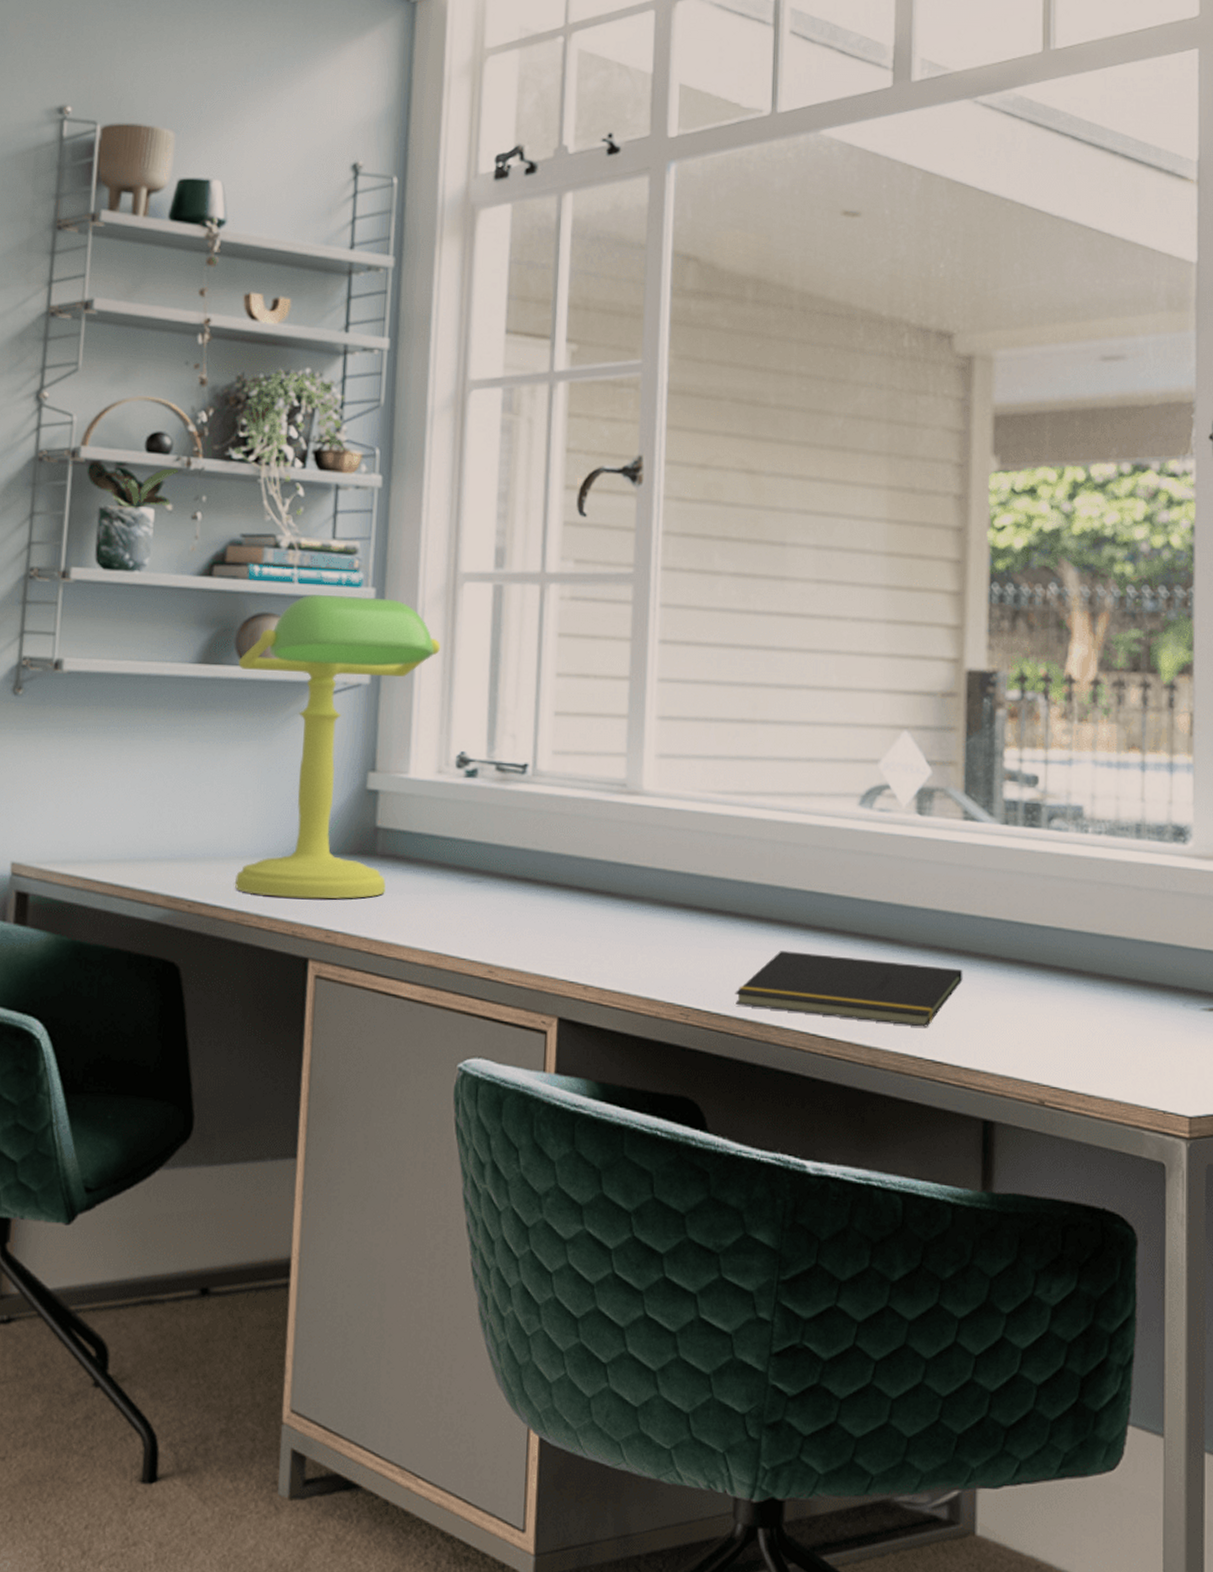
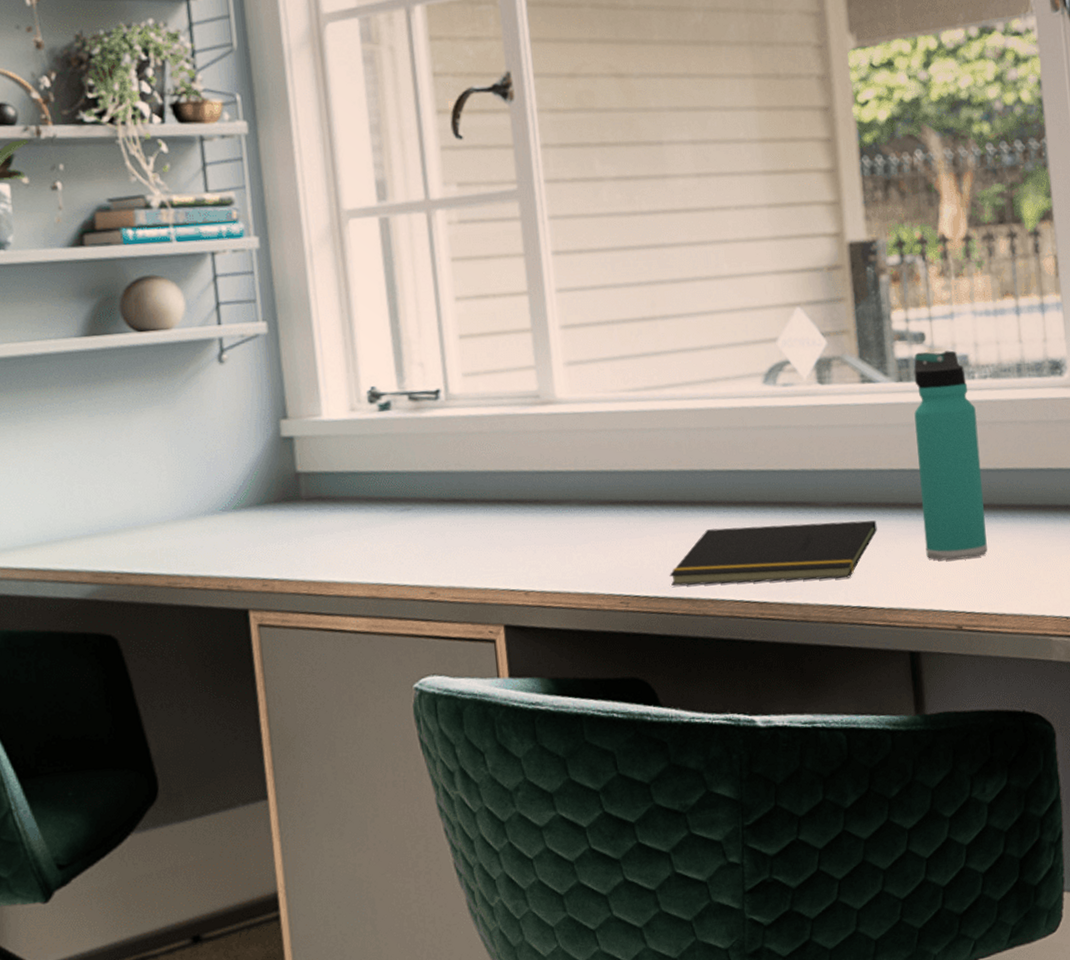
desk lamp: present [234,595,441,899] -> none [127,245,335,557]
thermos bottle: none [1013,796,1085,1028] -> present [913,350,988,560]

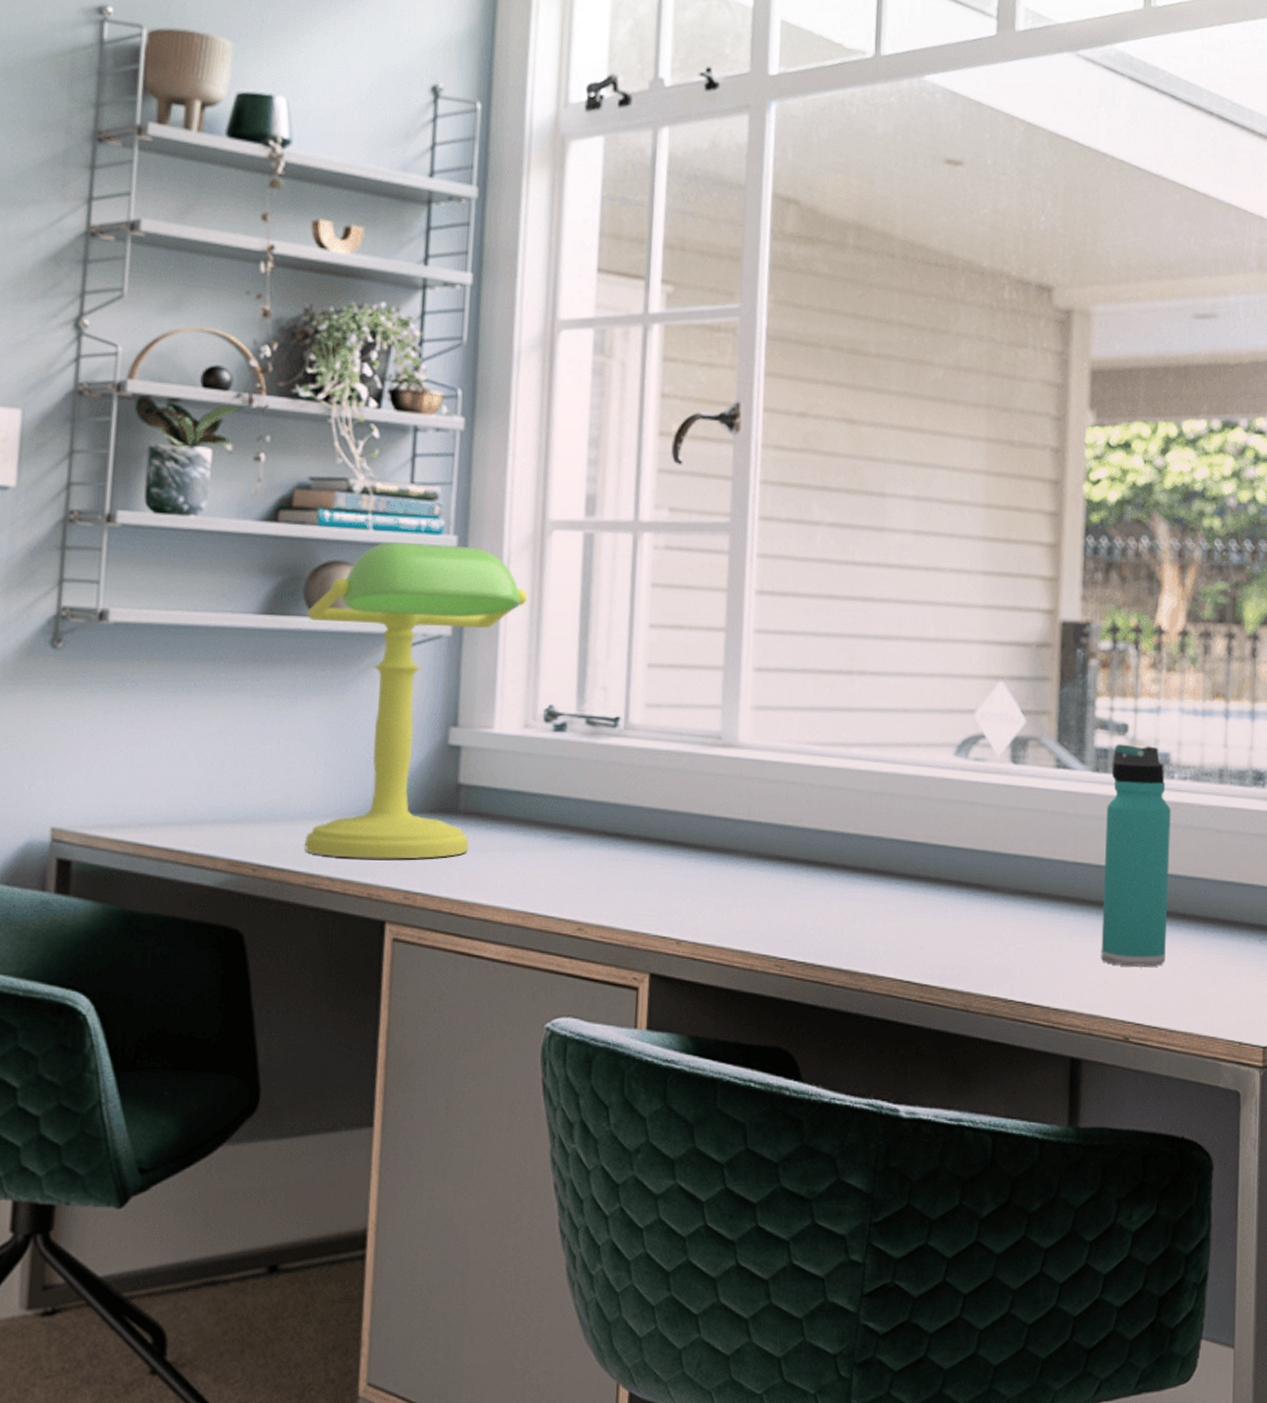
desk lamp: none [127,245,335,557] -> present [304,542,528,860]
notepad: present [669,520,877,586] -> none [830,900,1054,971]

